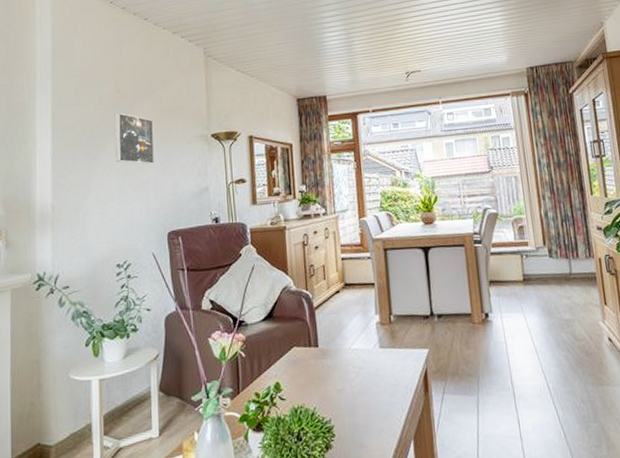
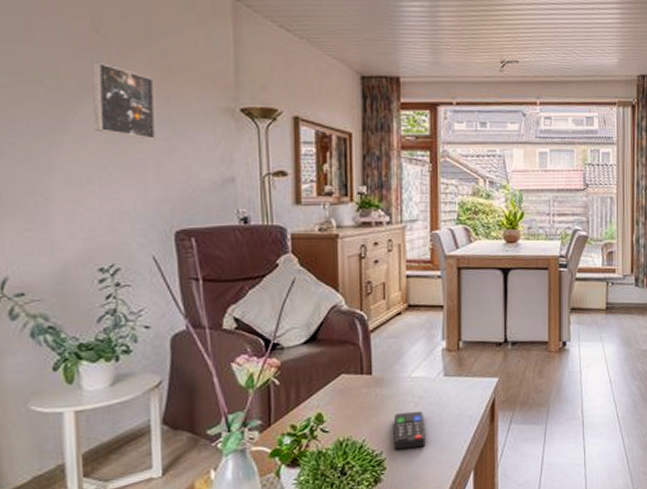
remote control: none [339,381,368,418] -> present [393,411,425,450]

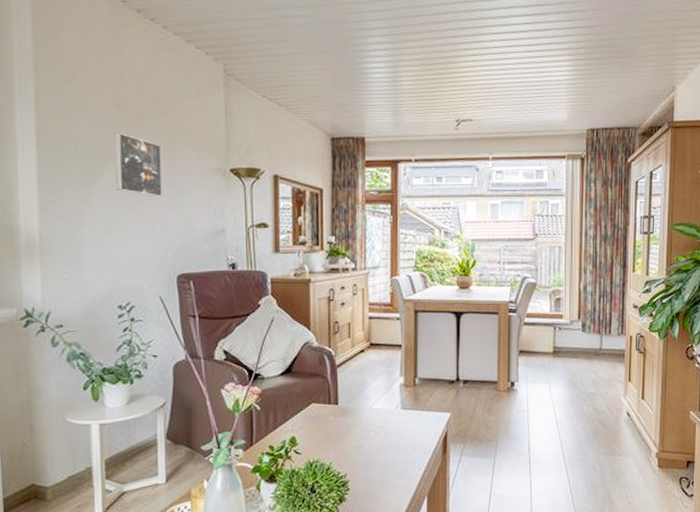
remote control: present [393,411,425,450] -> none [356,439,384,473]

